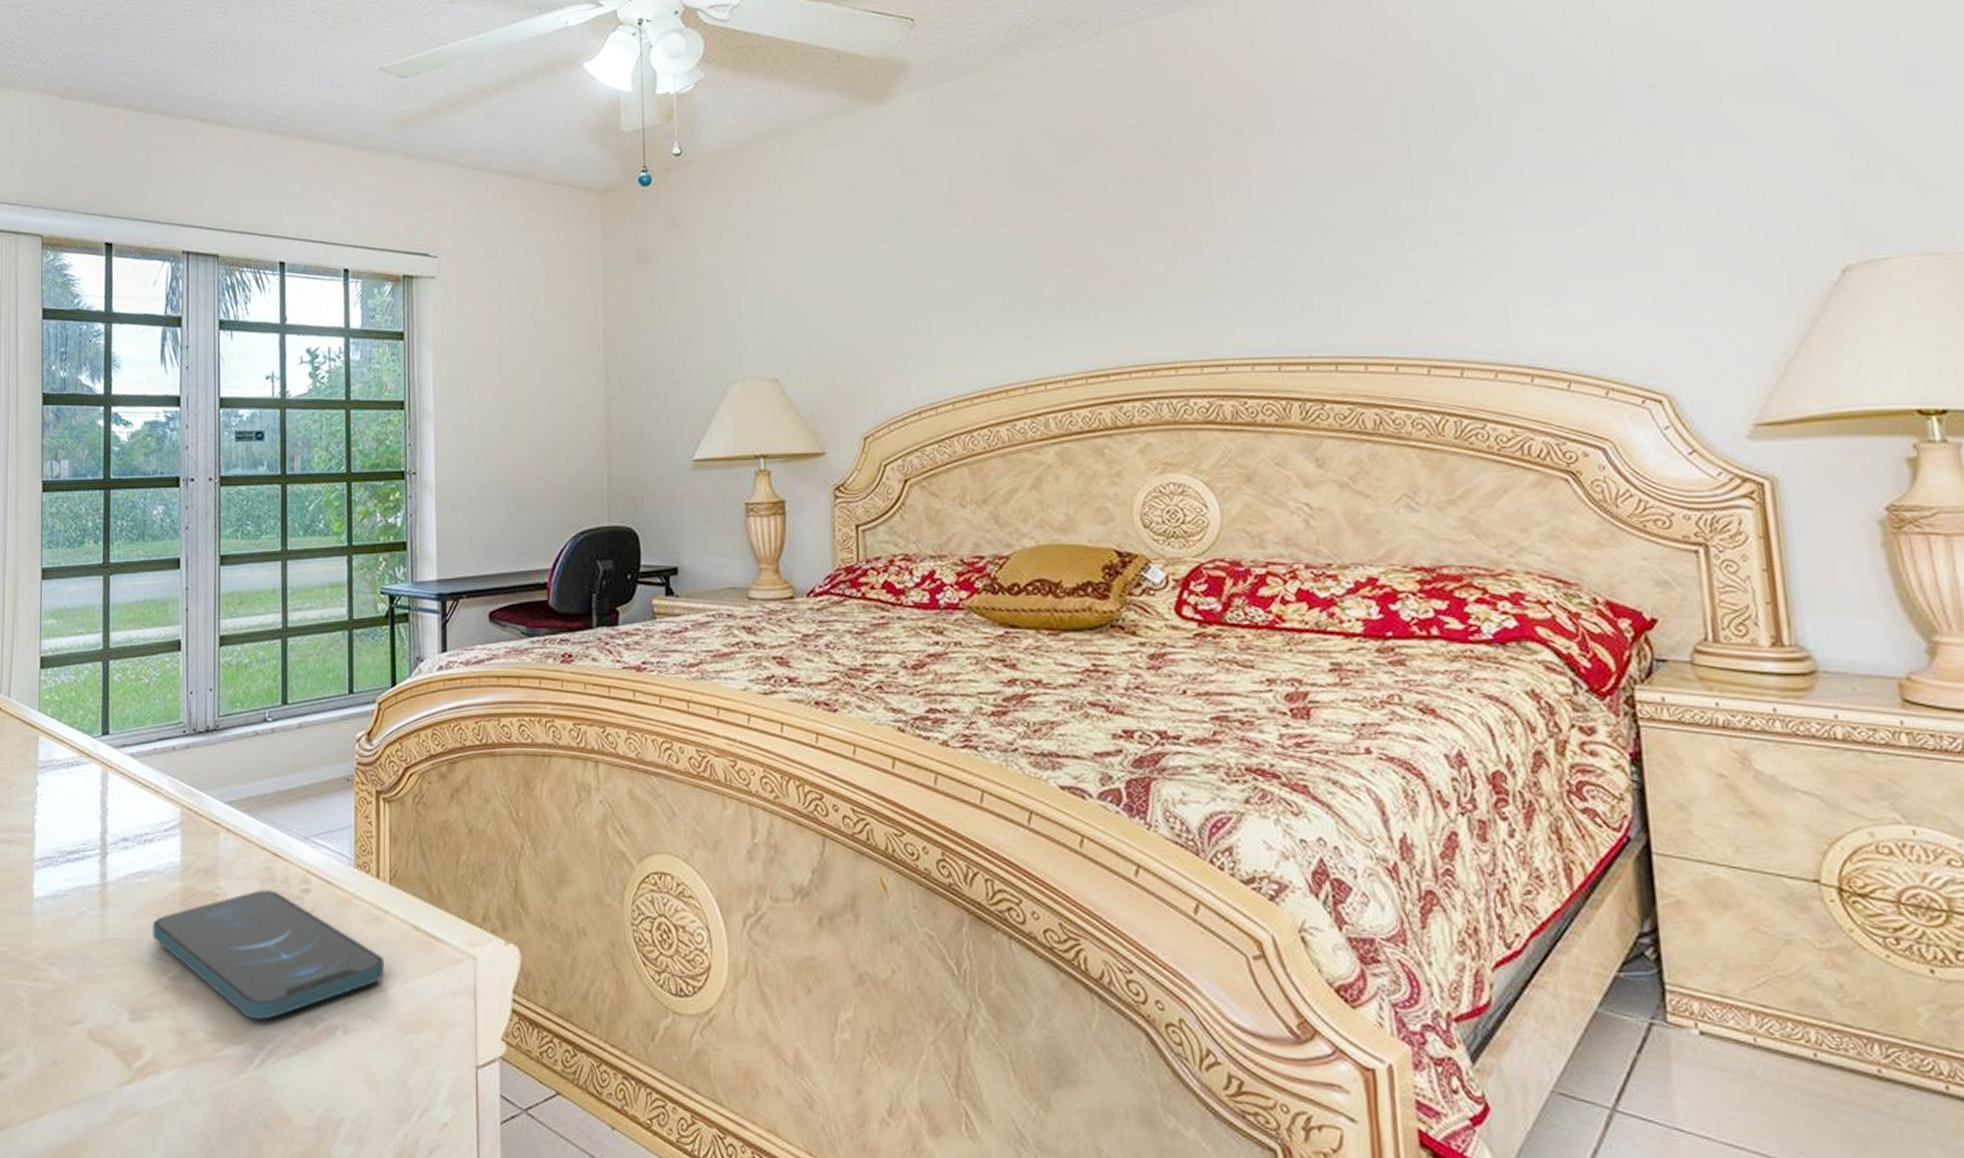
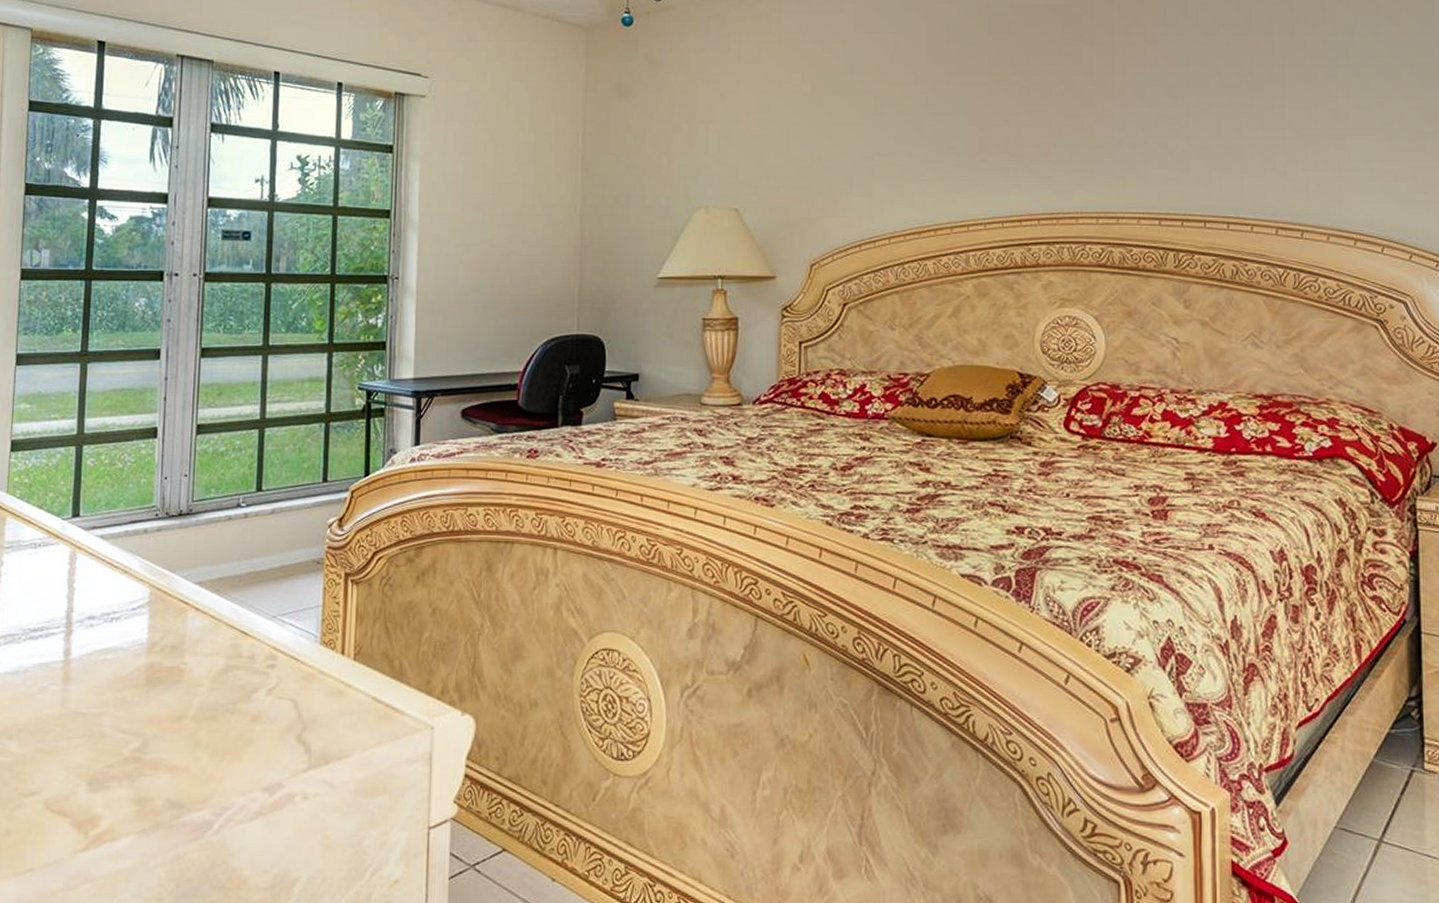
smartphone: present [152,889,385,1021] -> none [115,665,346,789]

